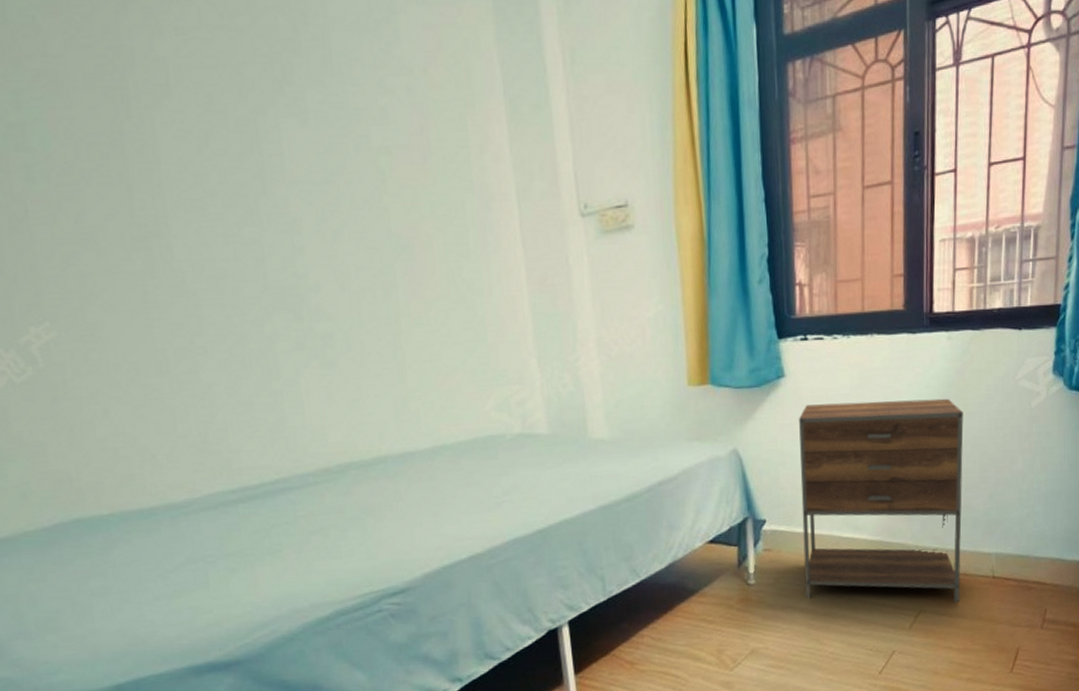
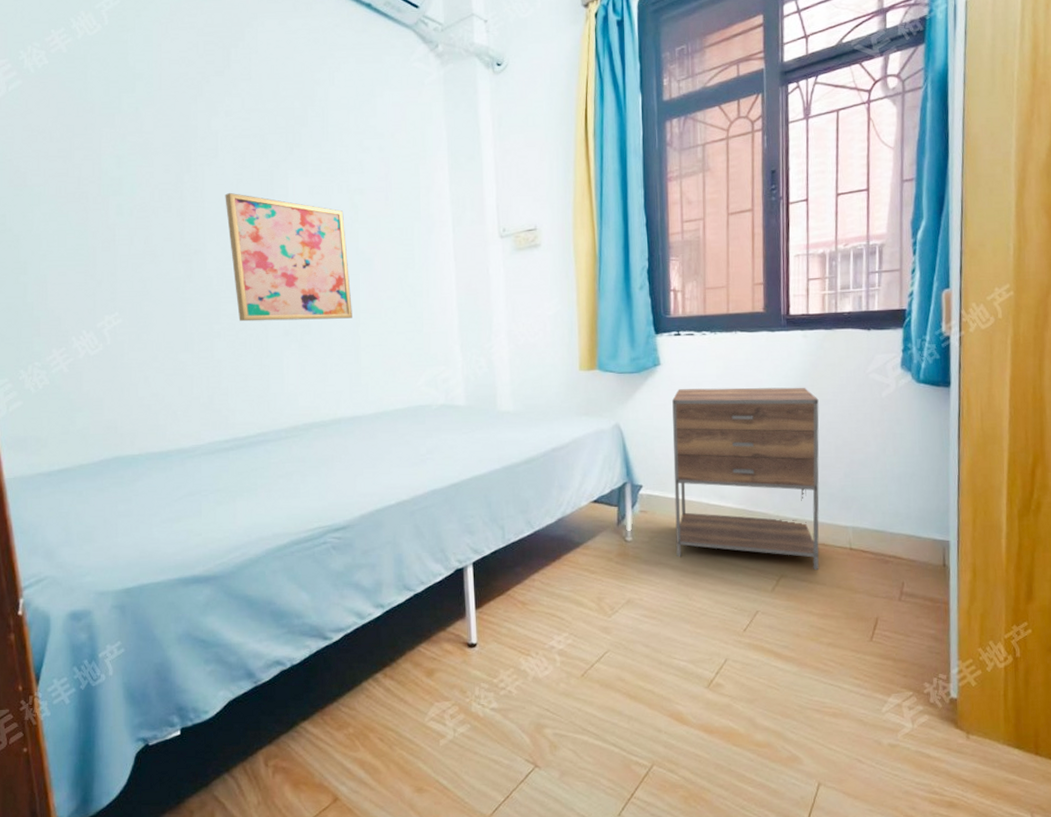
wall art: none [189,149,391,332] -> present [225,192,352,322]

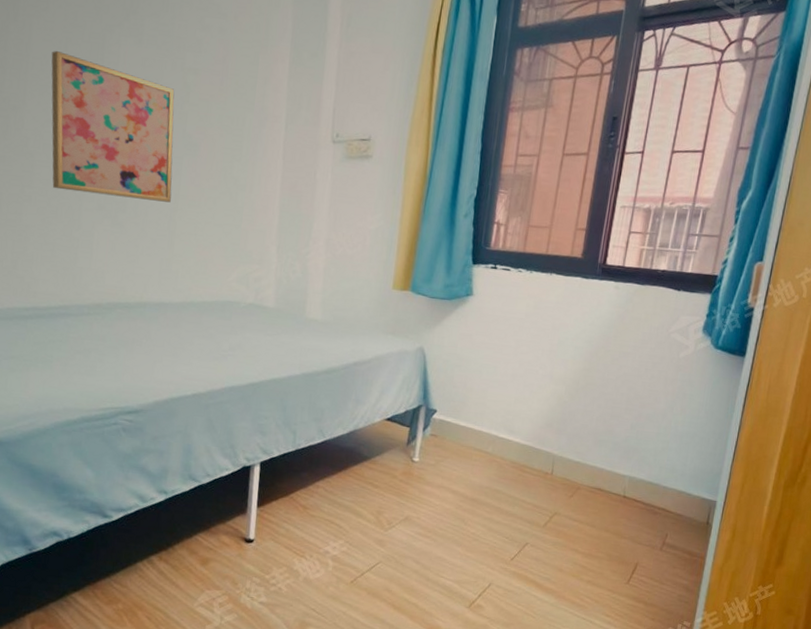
nightstand: present [672,387,819,571] -> none [459,322,619,513]

